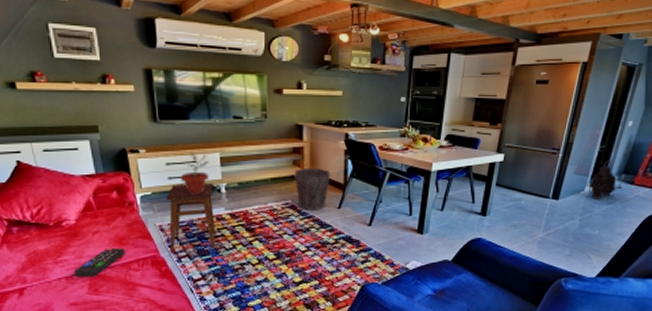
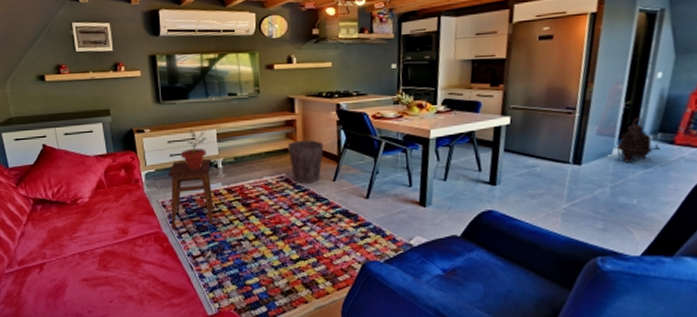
remote control: present [74,247,126,277] -> none [86,223,131,253]

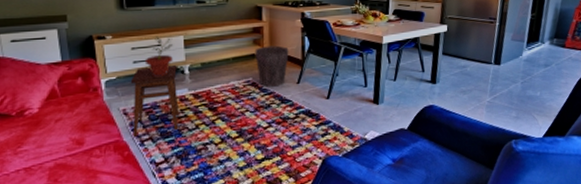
backpack: present [616,117,660,163] -> none [525,26,555,63]

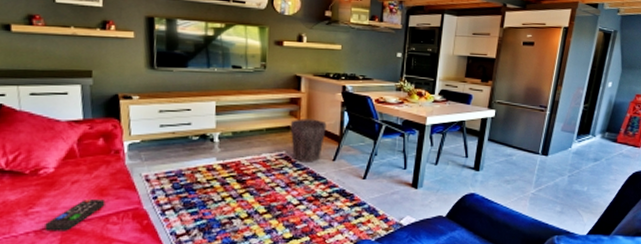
remote control: none [33,134,88,168] -> present [44,198,106,232]
stool: present [130,65,179,137] -> none [153,132,206,205]
potted plant: present [144,35,173,76] -> none [172,99,204,143]

